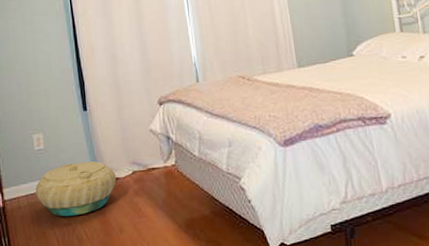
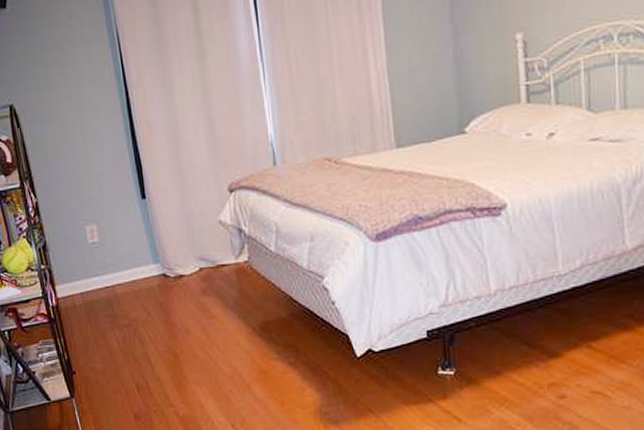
basket: present [35,161,117,217] -> none [91,256,182,317]

